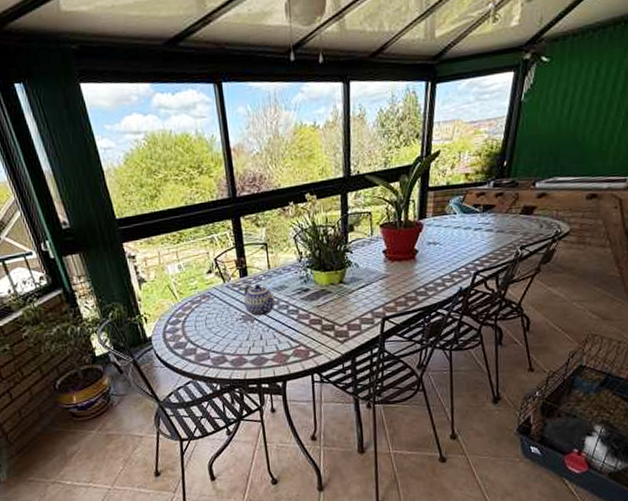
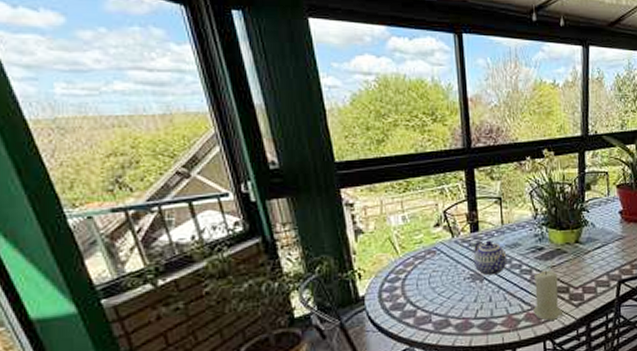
candle: none [301,309,330,356] -> present [533,270,564,320]

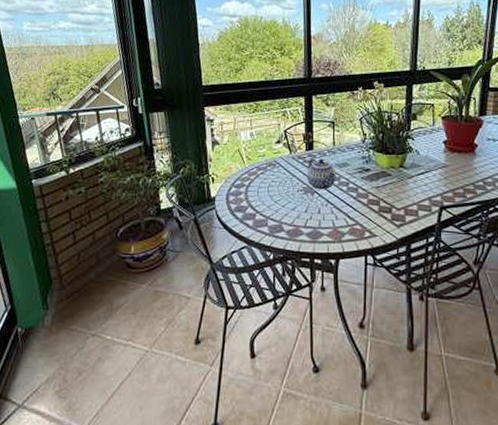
candle: present [533,270,564,320] -> none [357,190,385,237]

